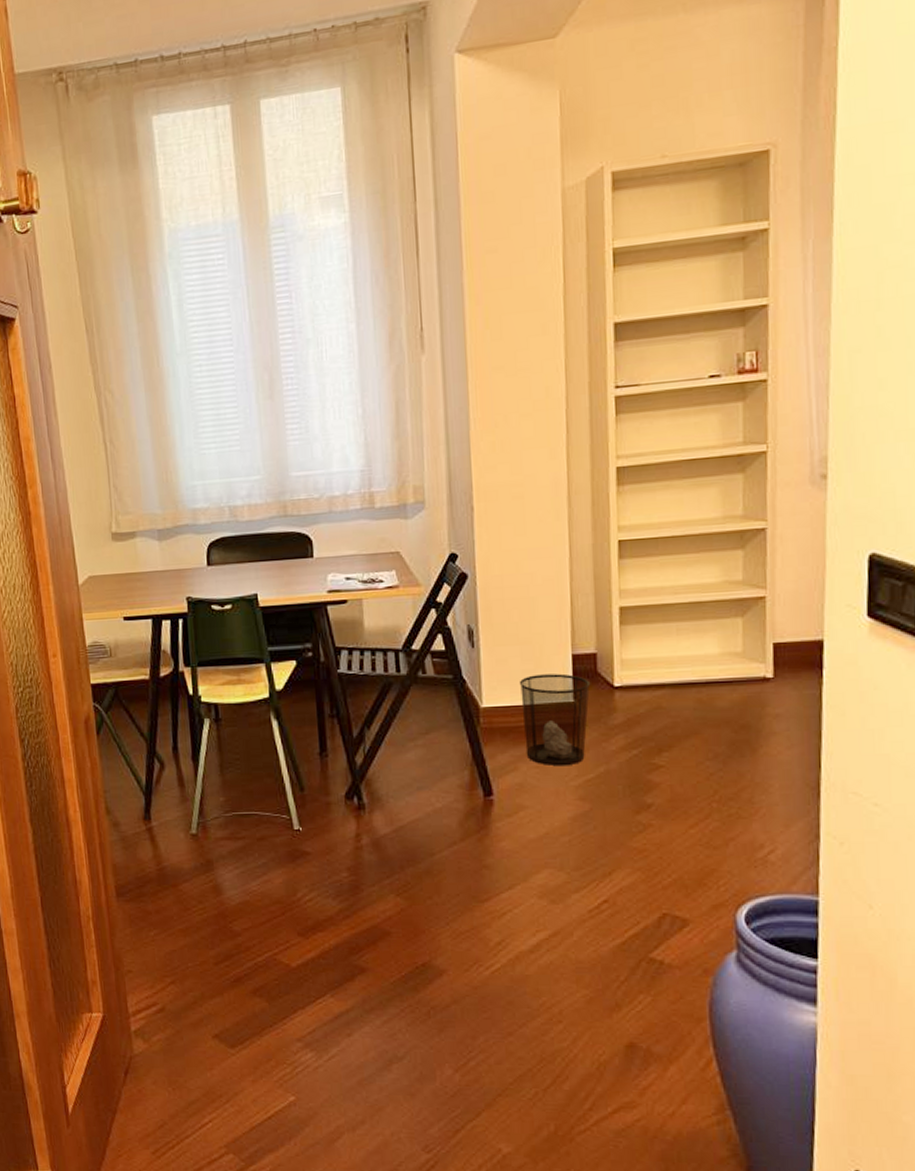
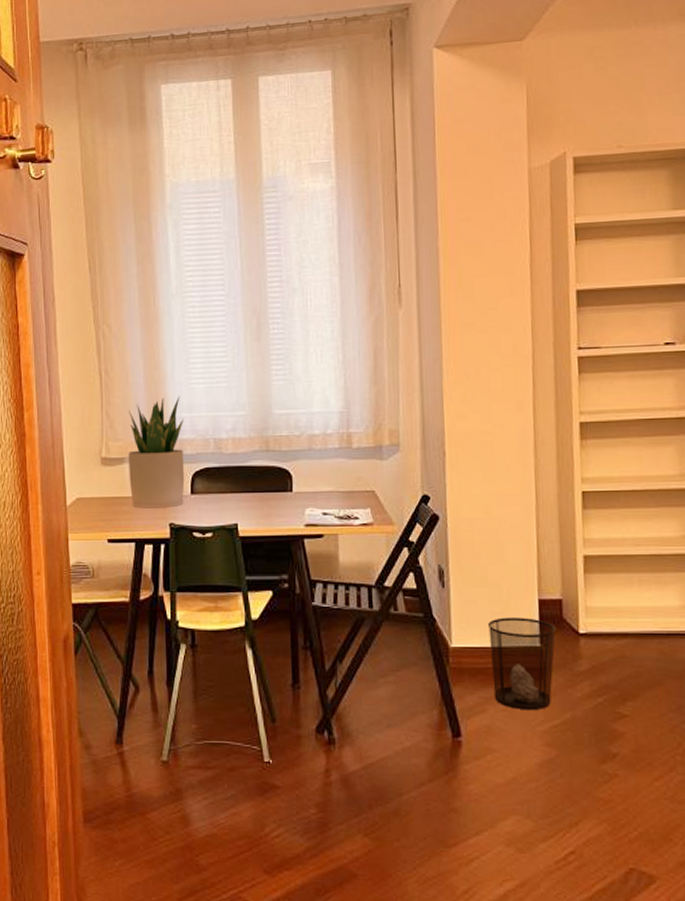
planter: none [137,463,201,584] -> present [128,396,185,509]

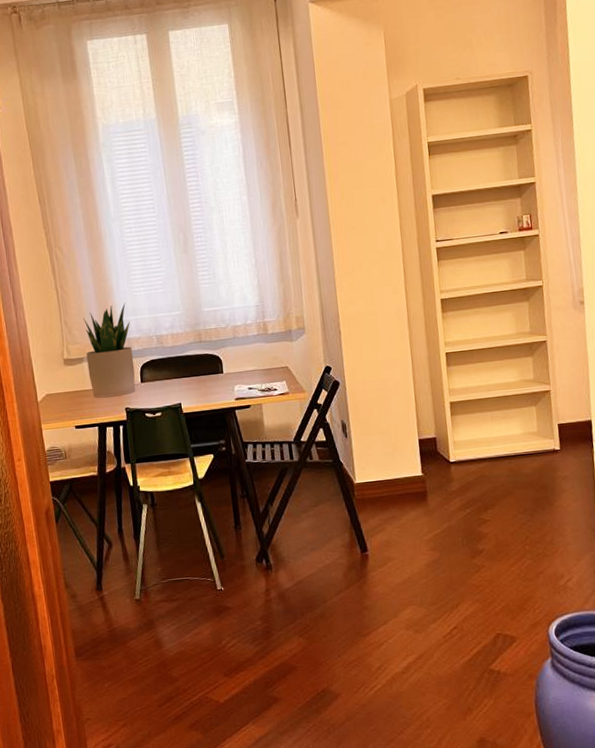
waste bin: present [487,617,557,711] -> none [381,454,434,526]

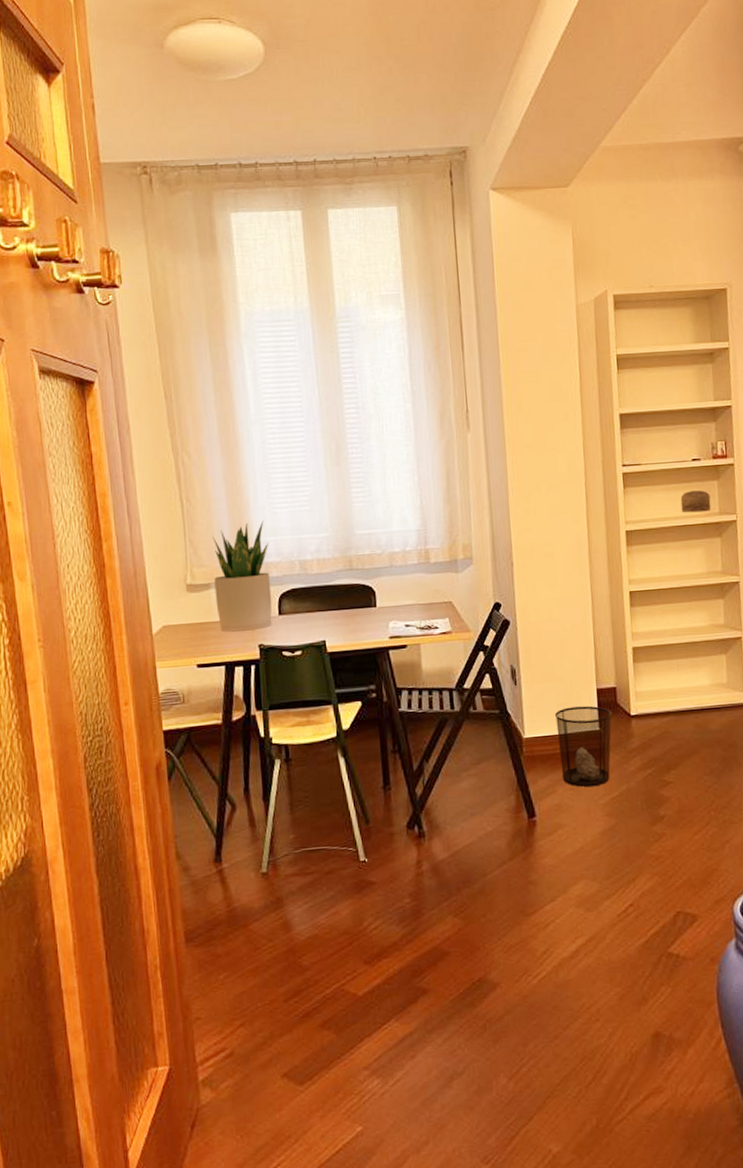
waste bin: none [381,454,434,526] -> present [554,705,613,787]
decorative box: none [490,260,519,281] -> present [680,490,711,513]

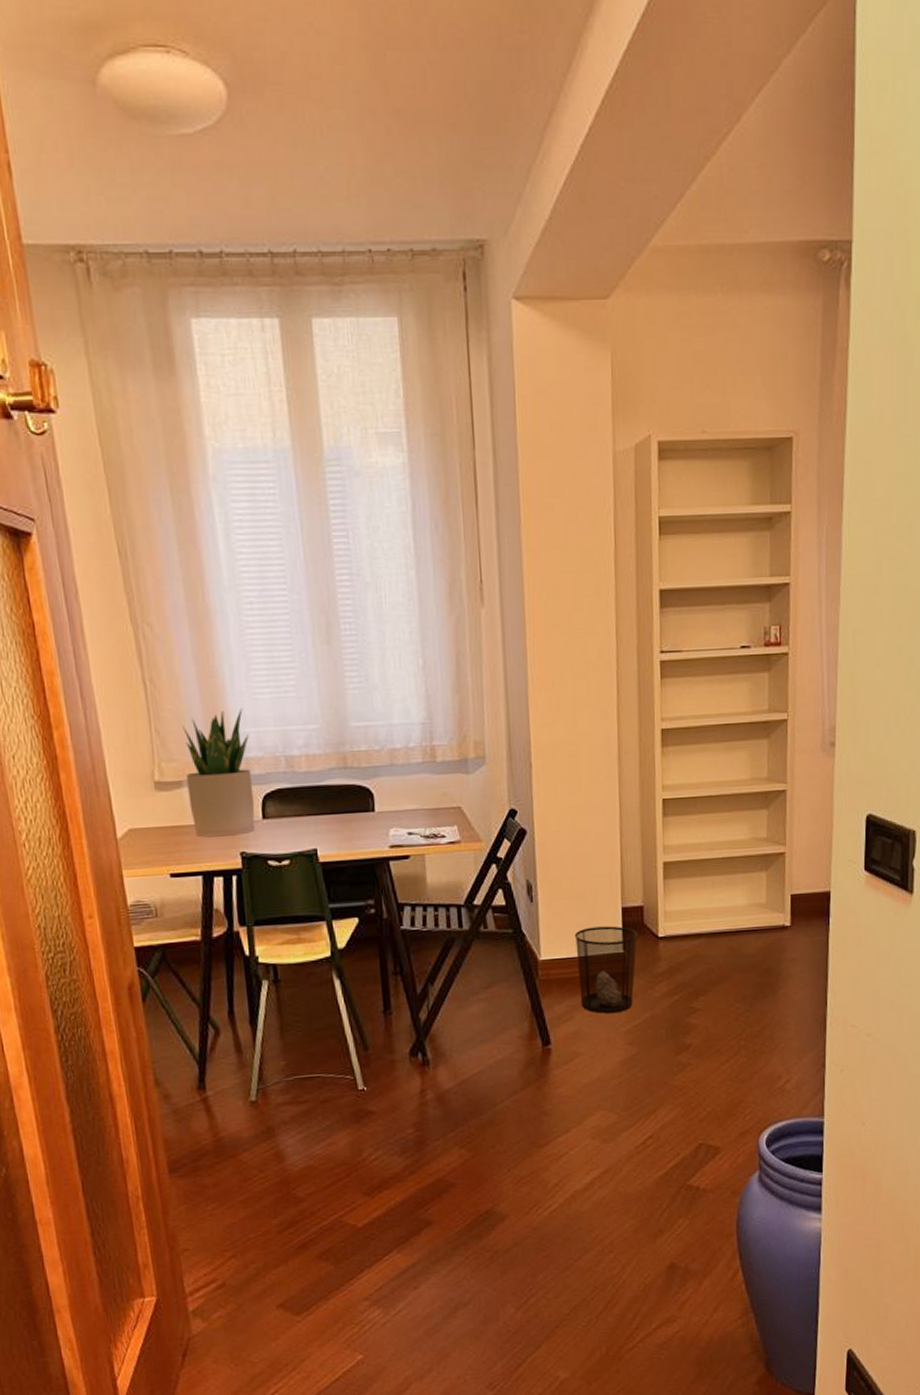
decorative box: present [680,490,711,513] -> none [725,683,760,710]

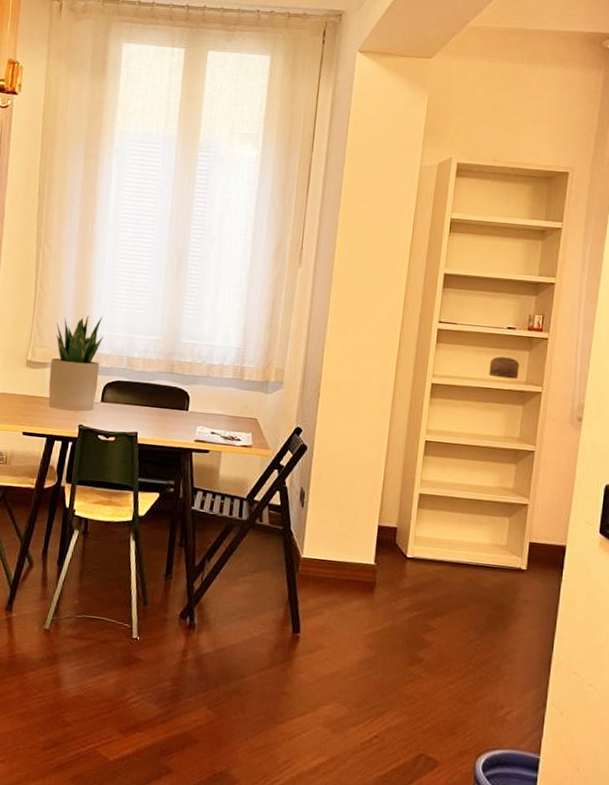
waste bin: present [574,926,638,1014] -> none [331,537,389,617]
decorative box: none [725,683,760,710] -> present [489,356,520,379]

